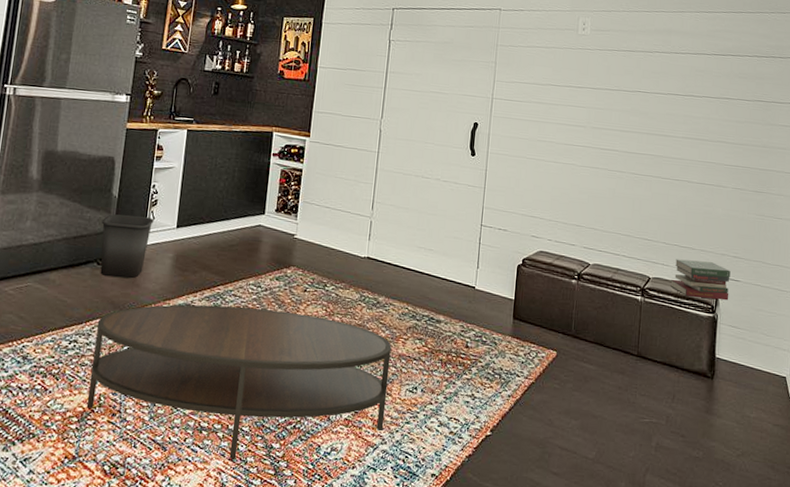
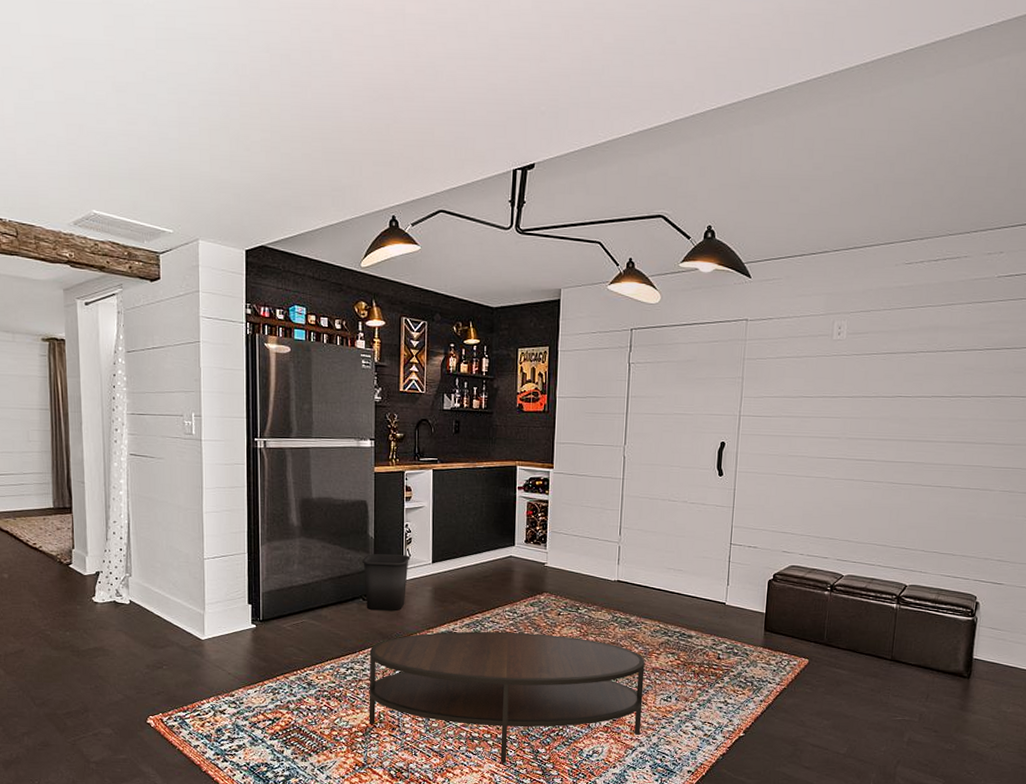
books: present [670,259,731,301] -> none [928,566,994,604]

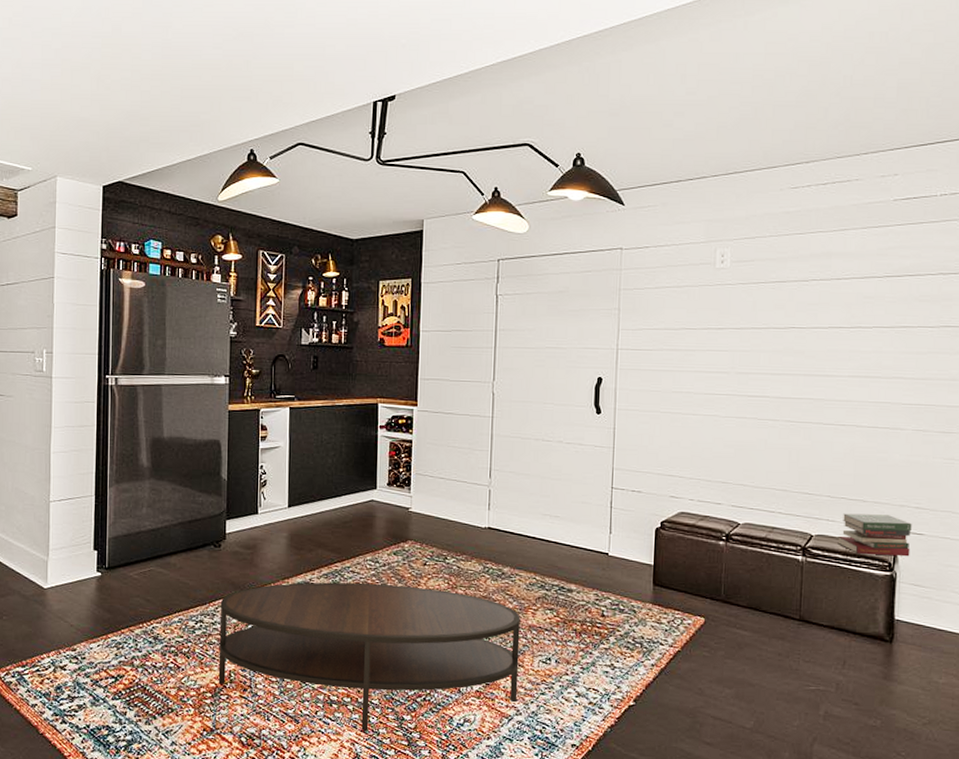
waste bin: present [362,553,411,611] -> none [214,496,265,559]
books: none [928,566,994,604] -> present [837,513,912,557]

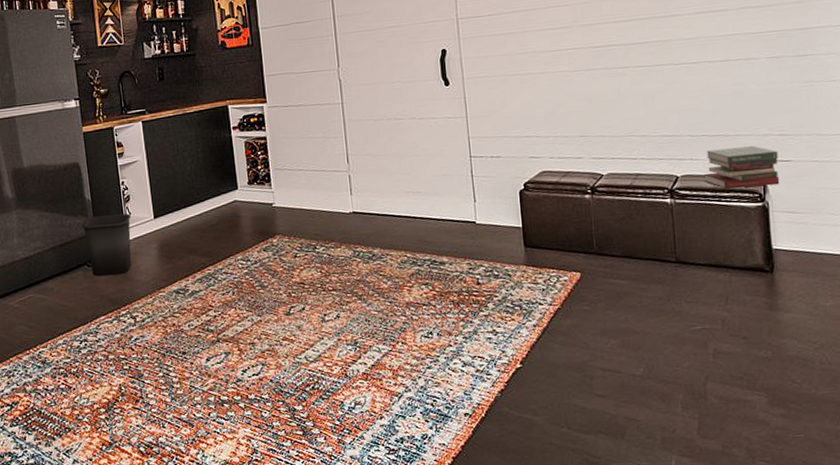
waste bin: none [214,496,265,559] -> present [81,213,132,277]
coffee table: present [218,582,521,731] -> none [101,279,405,426]

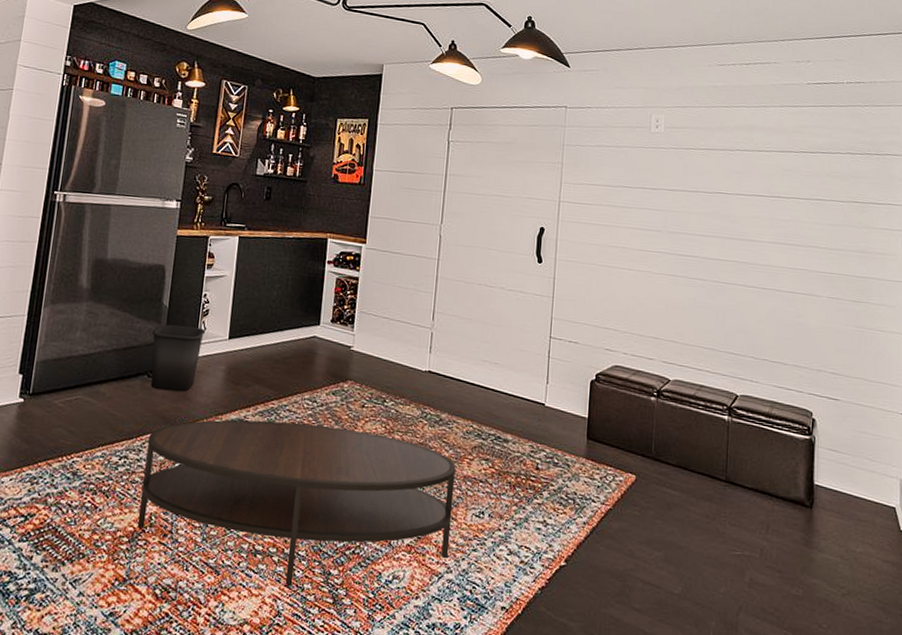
coffee table: none [101,279,405,426] -> present [137,419,456,586]
books: present [704,146,780,190] -> none [761,375,828,422]

